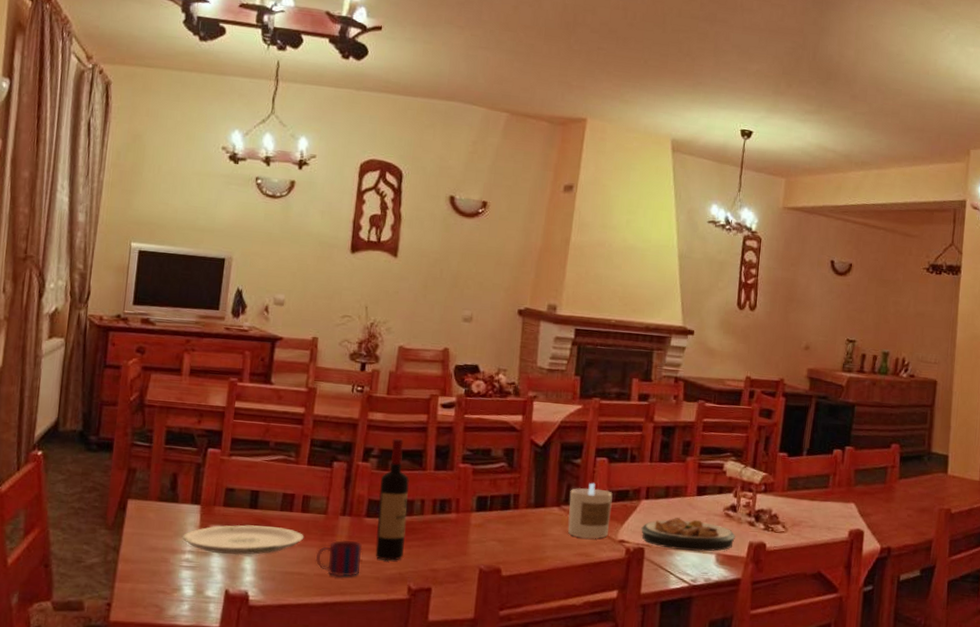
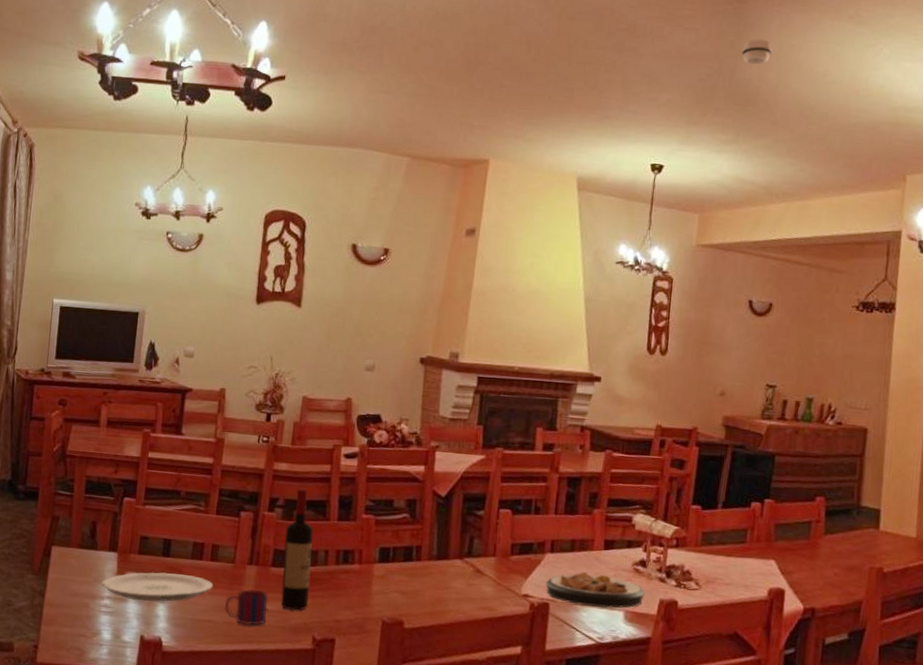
candle: present [567,483,613,539] -> none [470,535,517,593]
smoke detector: none [824,18,852,43] -> present [742,39,772,66]

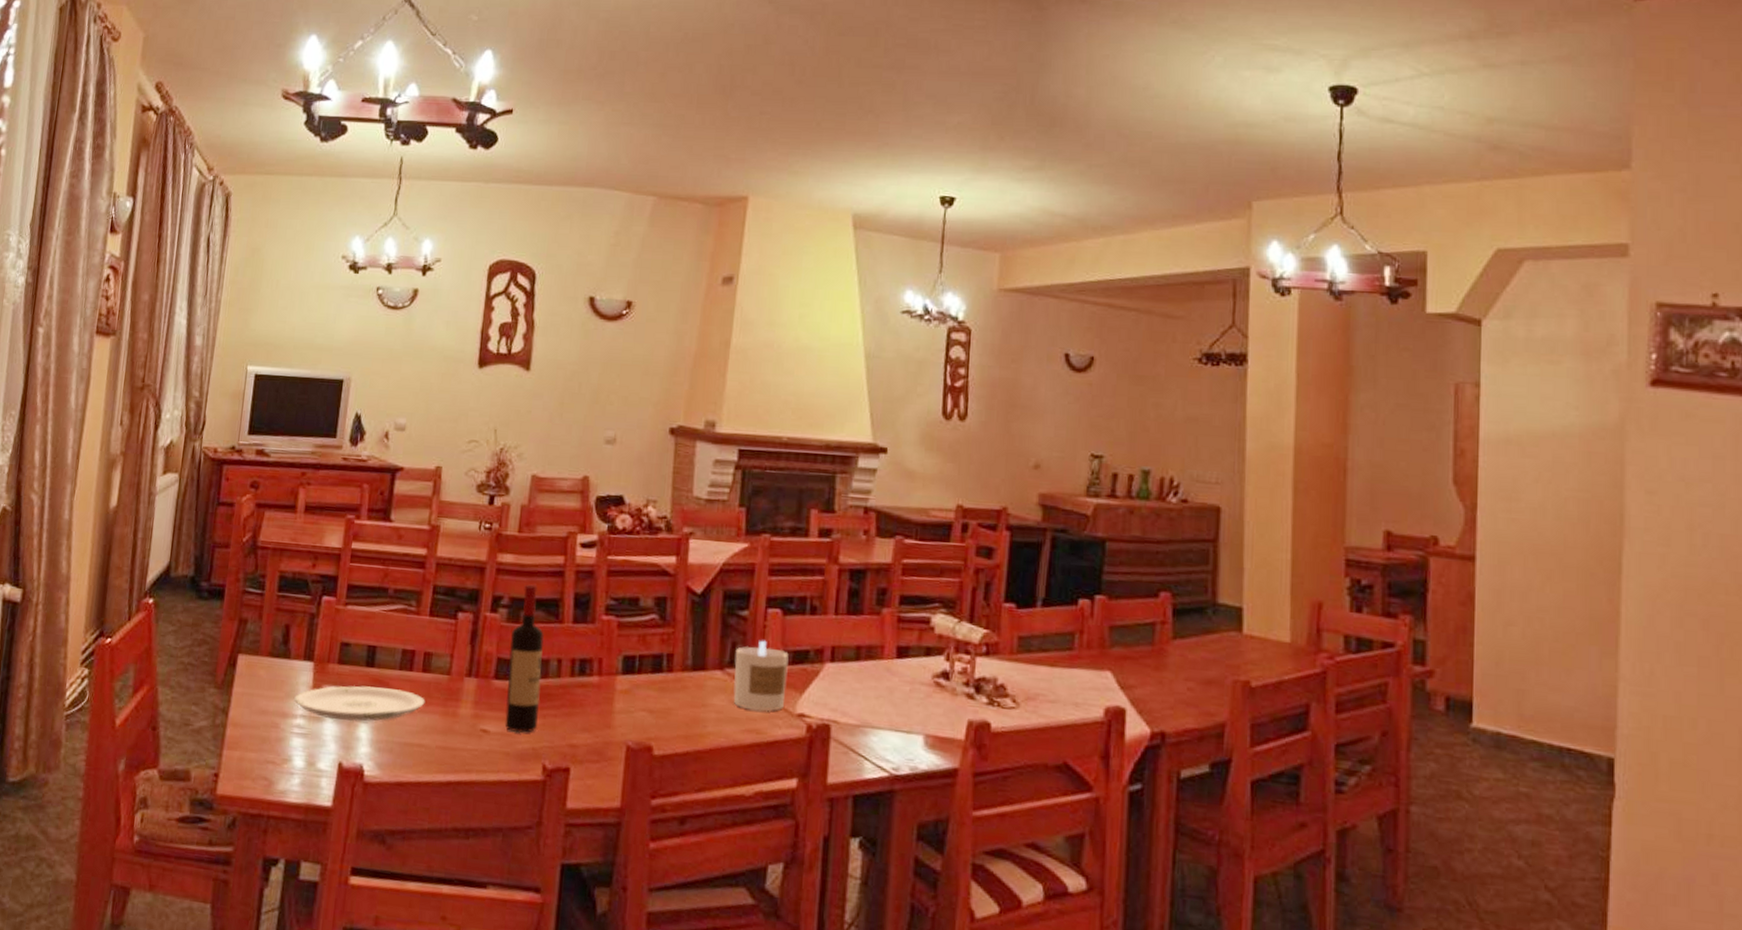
mug: present [224,588,269,626] -> none [437,706,491,752]
candle: none [470,535,517,593] -> present [733,640,789,712]
plate: present [546,572,645,609] -> none [825,686,949,732]
smoke detector: present [742,39,772,66] -> none [1044,50,1080,81]

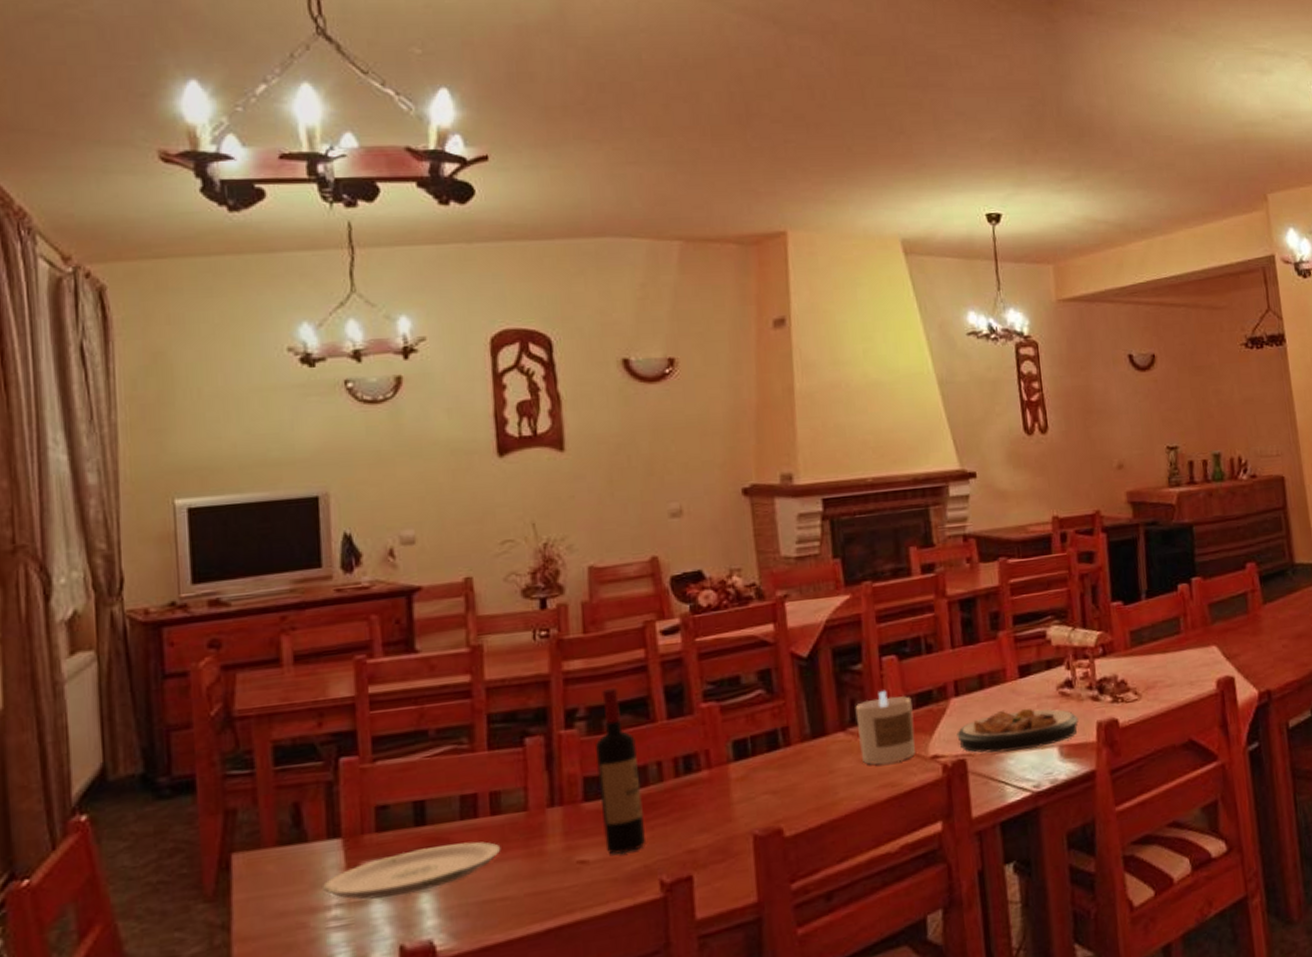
plate: none [825,686,949,732] -> present [956,708,1078,753]

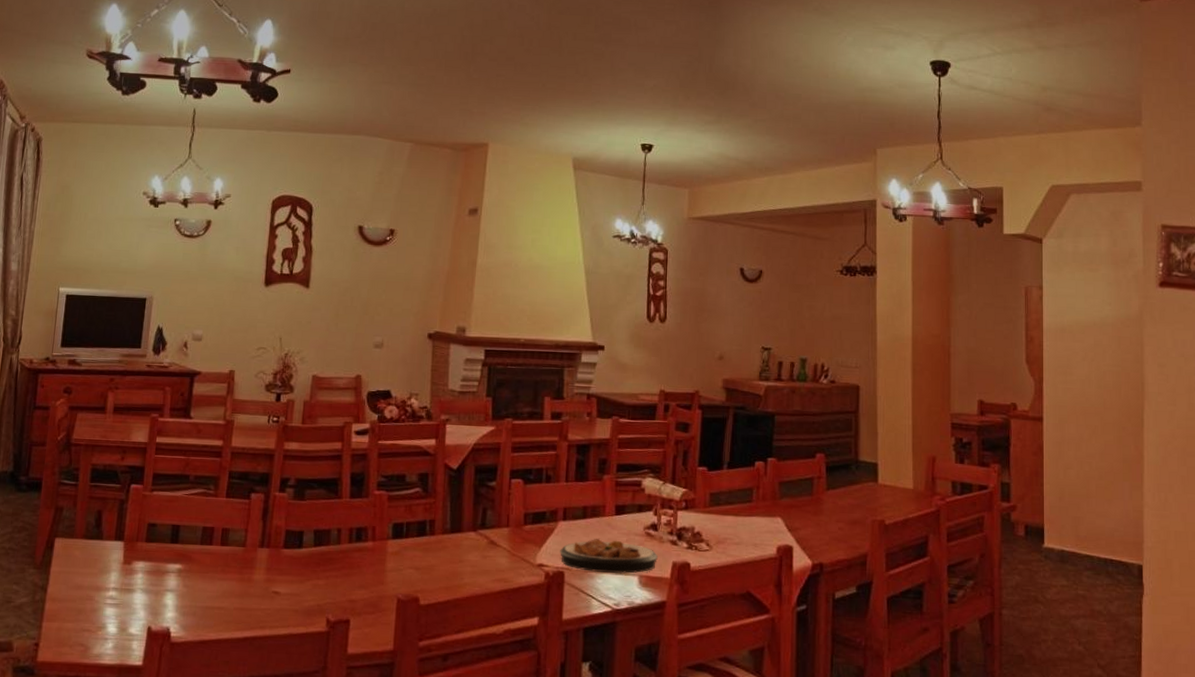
plate: present [323,841,501,900] -> none [107,560,224,591]
wine bottle: present [596,687,645,855] -> none [293,467,326,593]
candle: present [855,690,916,765] -> none [485,505,529,564]

